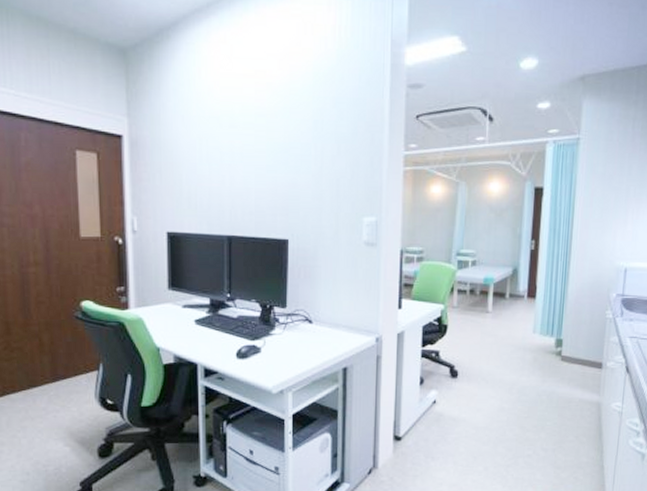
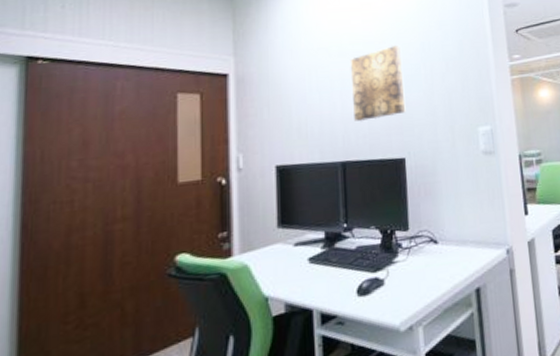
wall art: none [240,120,293,199] -> present [349,45,406,122]

